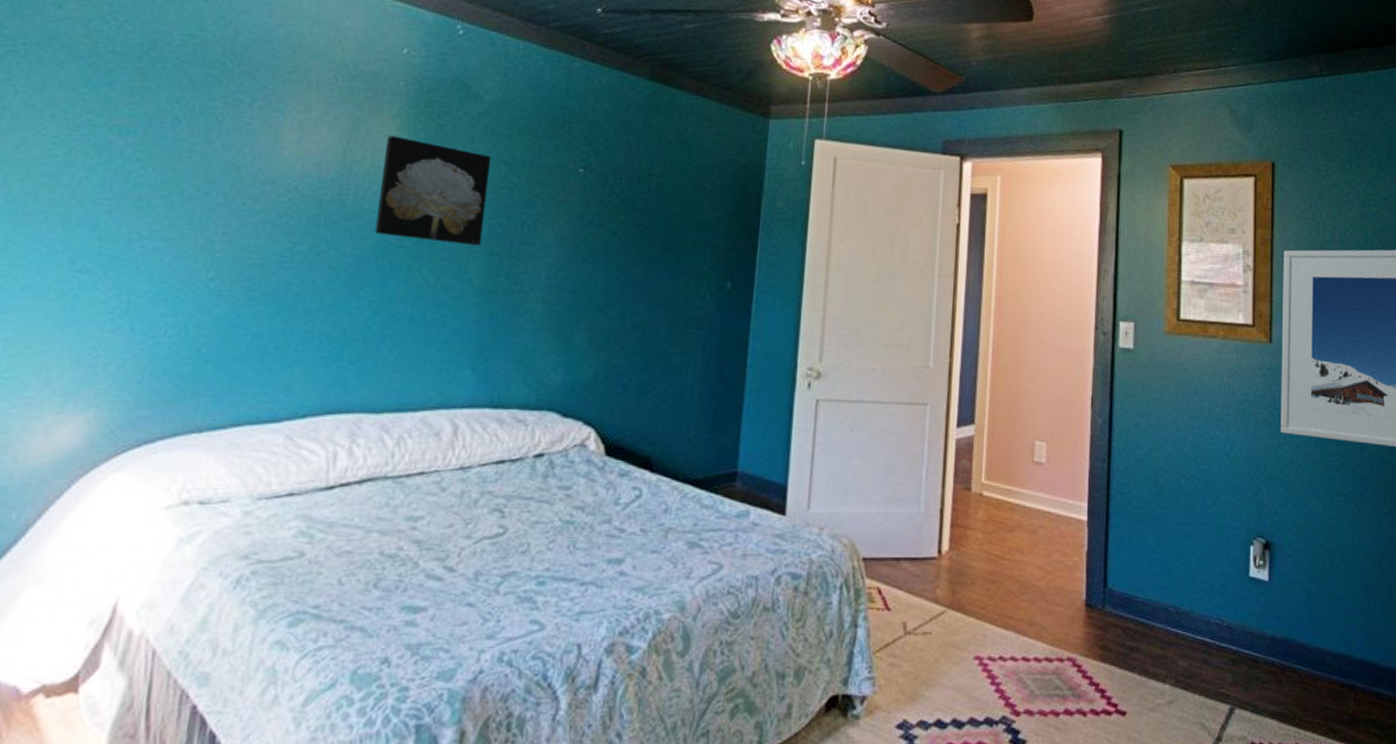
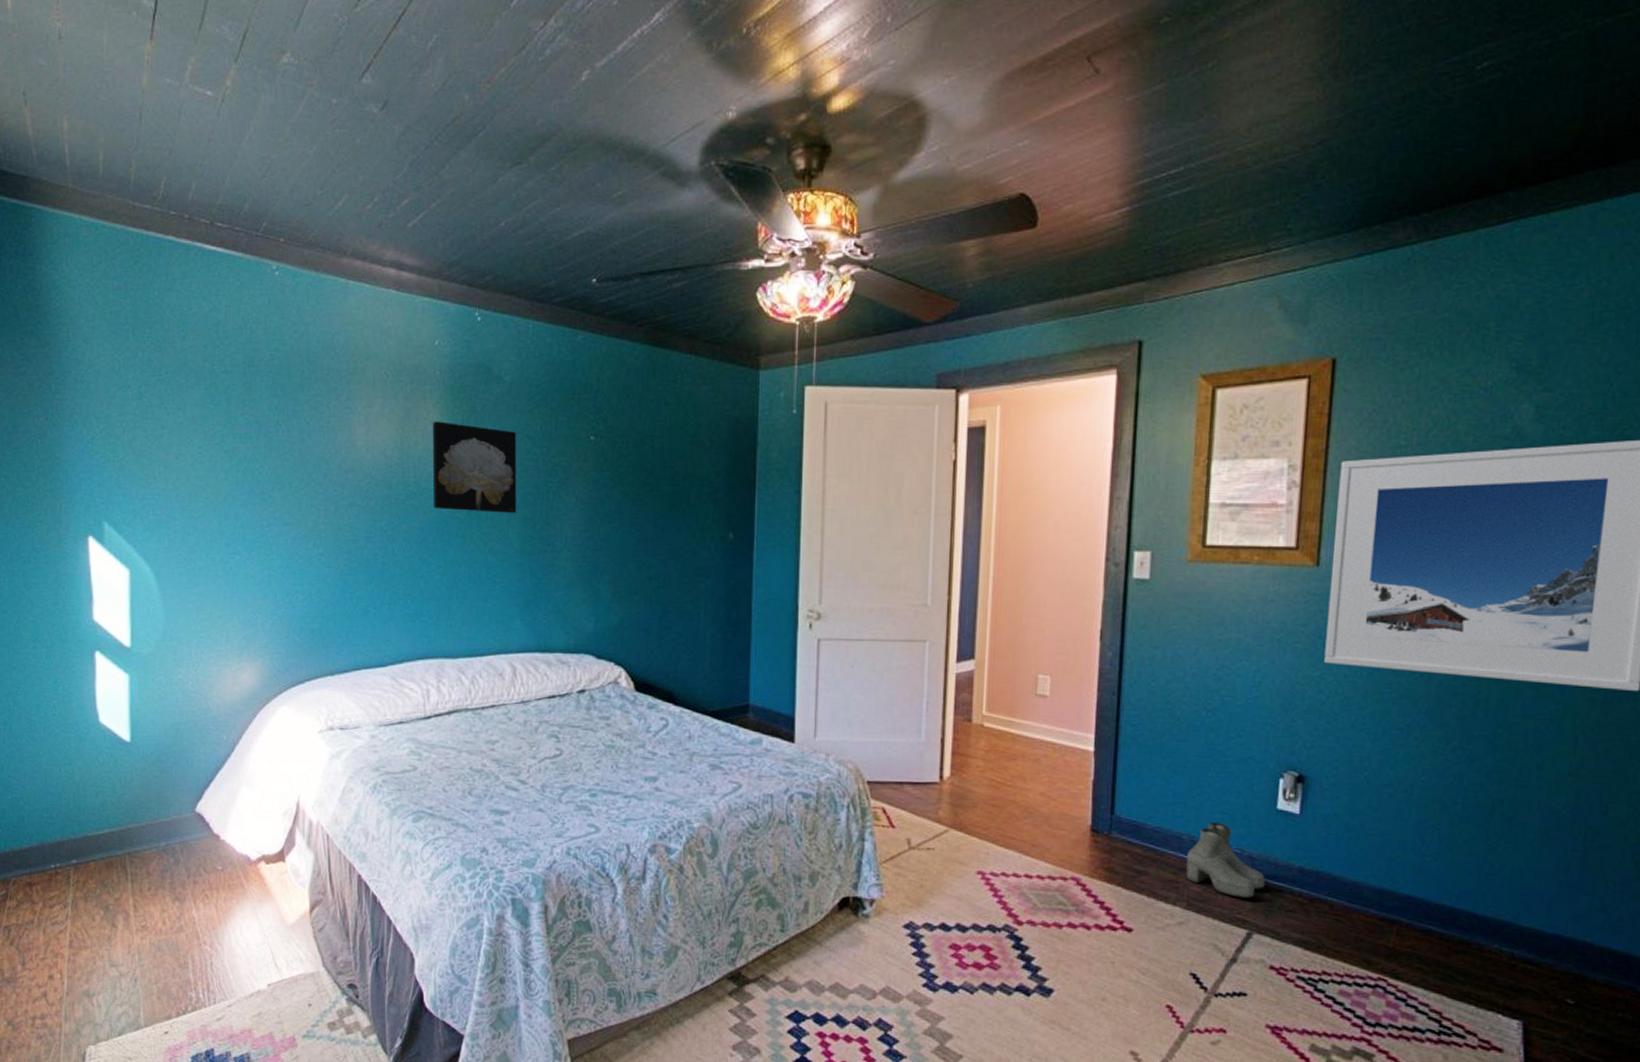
boots: none [1173,592,1243,671] -> present [1186,822,1265,898]

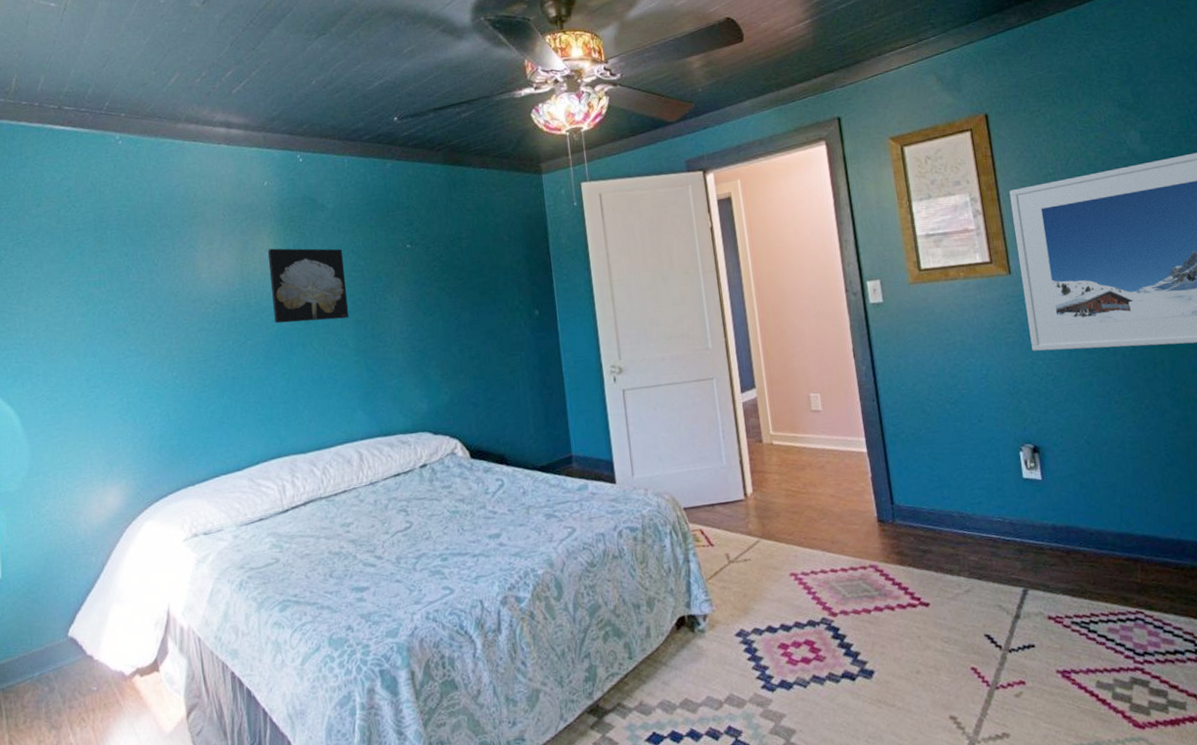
boots: present [1186,822,1265,898] -> none [959,497,1028,560]

